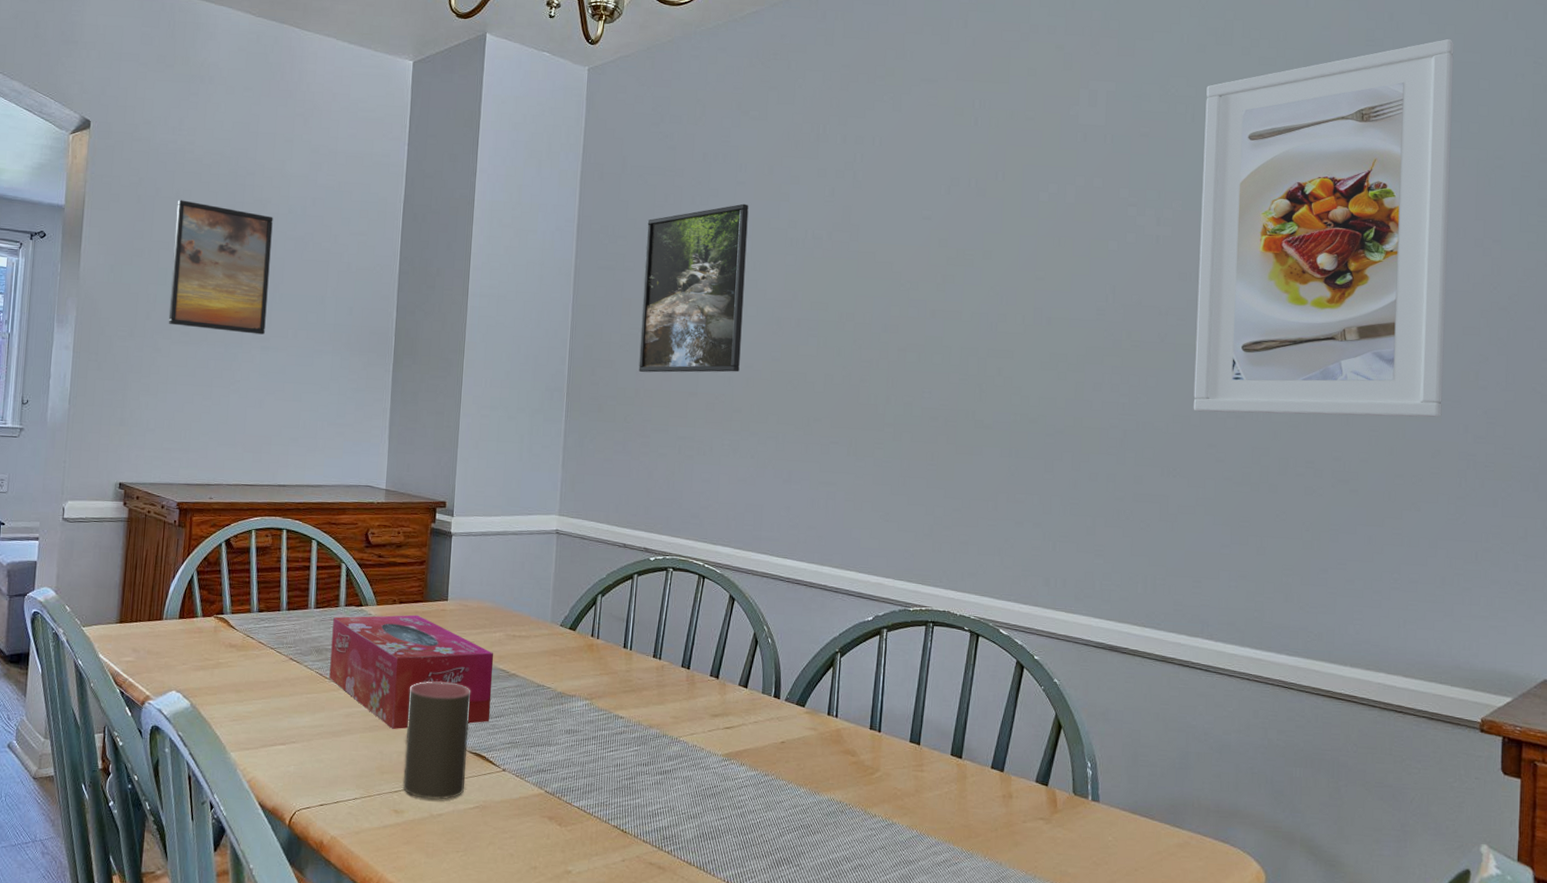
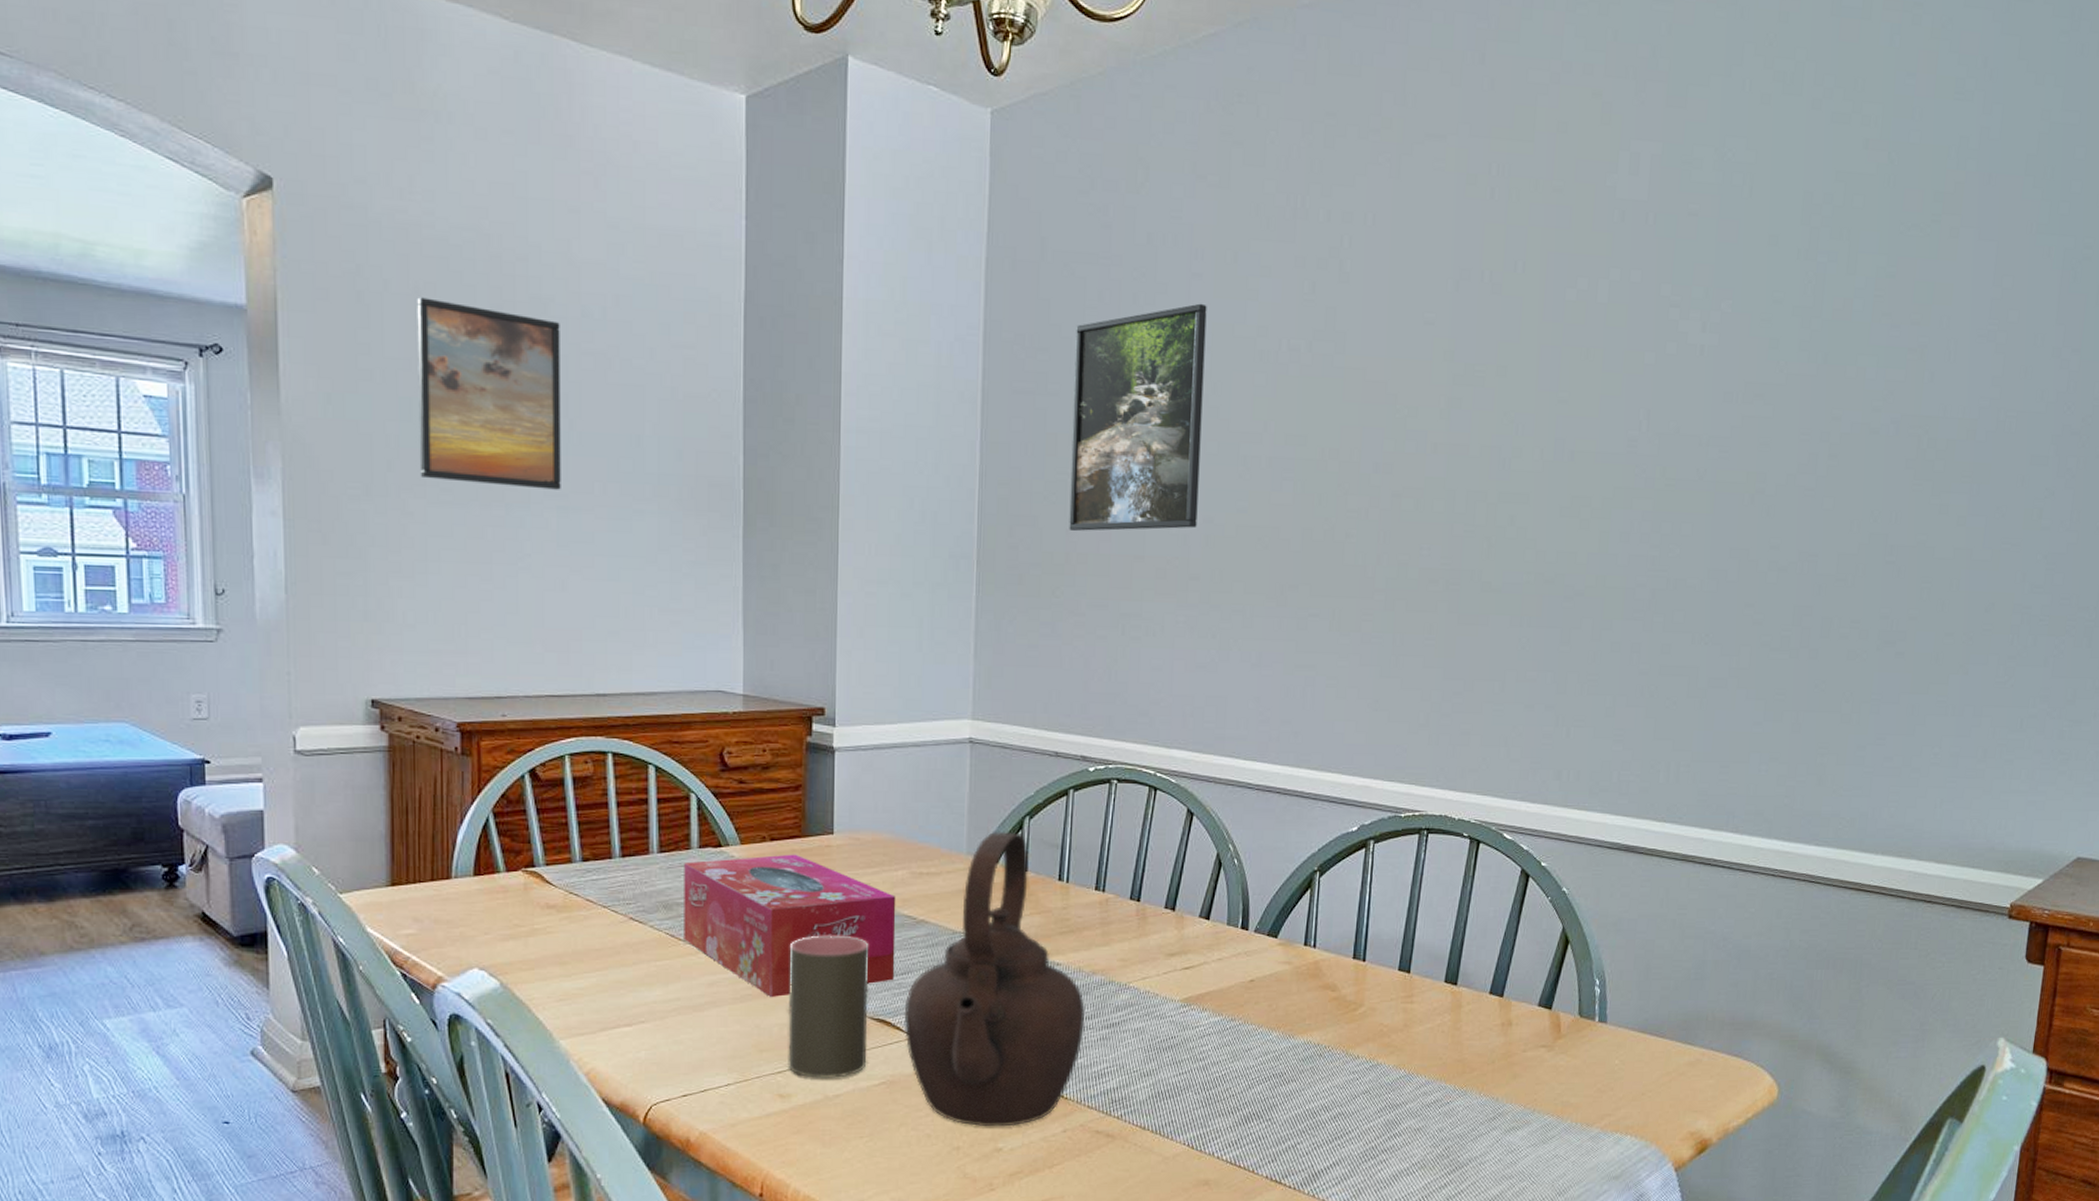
teapot: none [496,605,642,853] -> present [904,831,1085,1127]
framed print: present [1193,38,1454,418] -> none [1731,92,2052,565]

